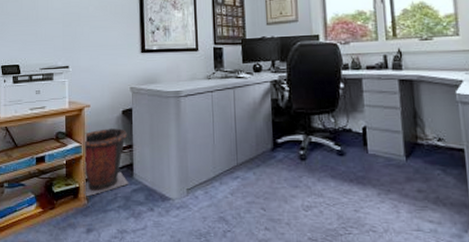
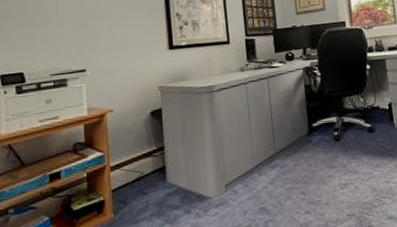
waste bin: present [83,127,129,197] -> none [107,131,162,210]

